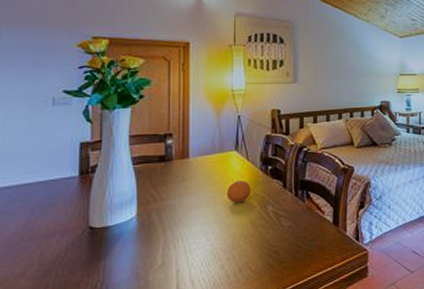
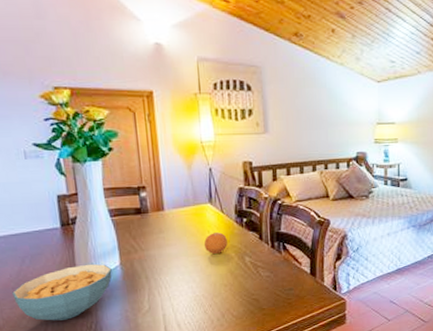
cereal bowl: none [15,214,127,280] -> present [12,263,112,321]

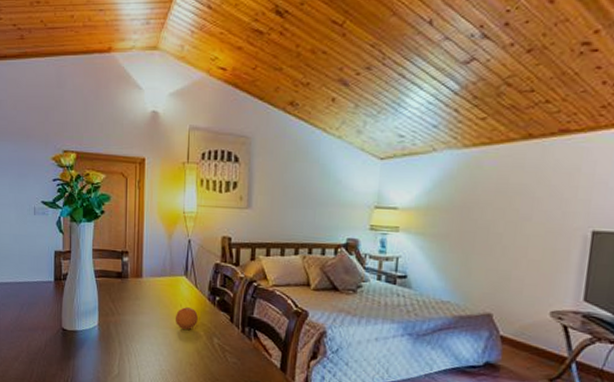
cereal bowl: present [12,263,112,321] -> none [11,319,91,370]

